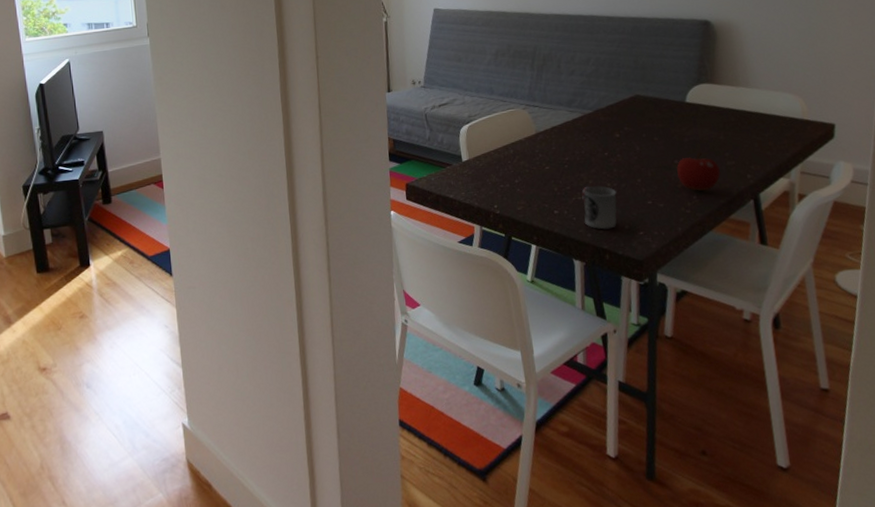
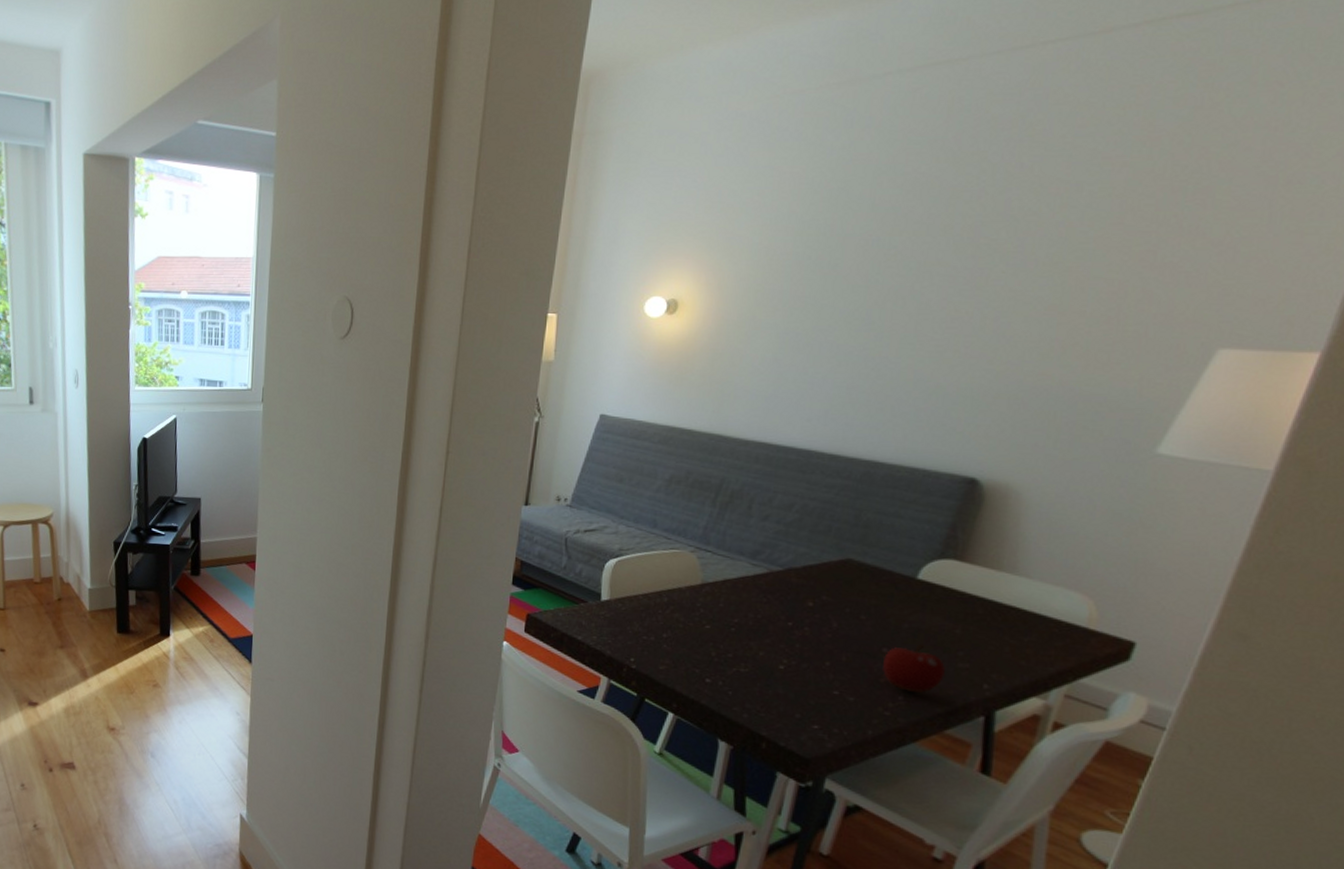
cup: present [581,185,617,230] -> none [743,657,793,714]

